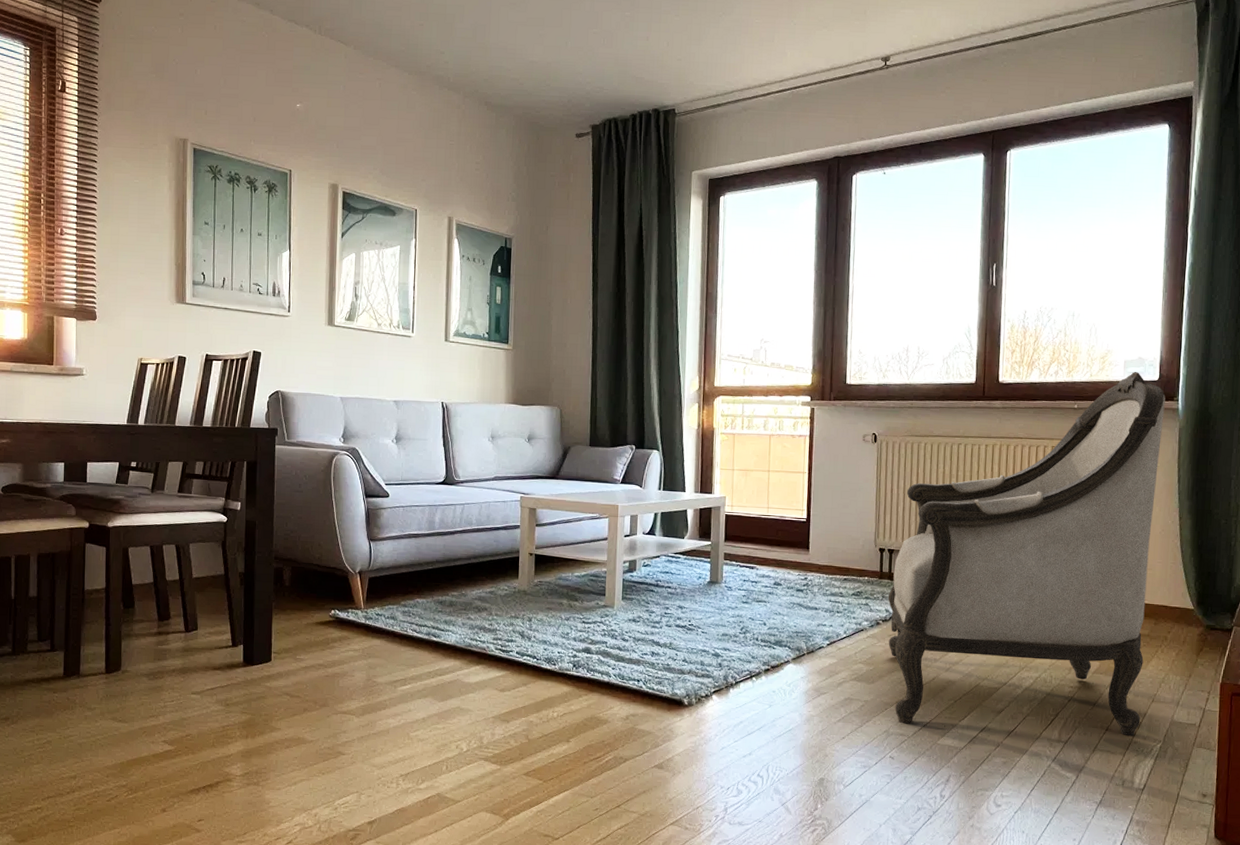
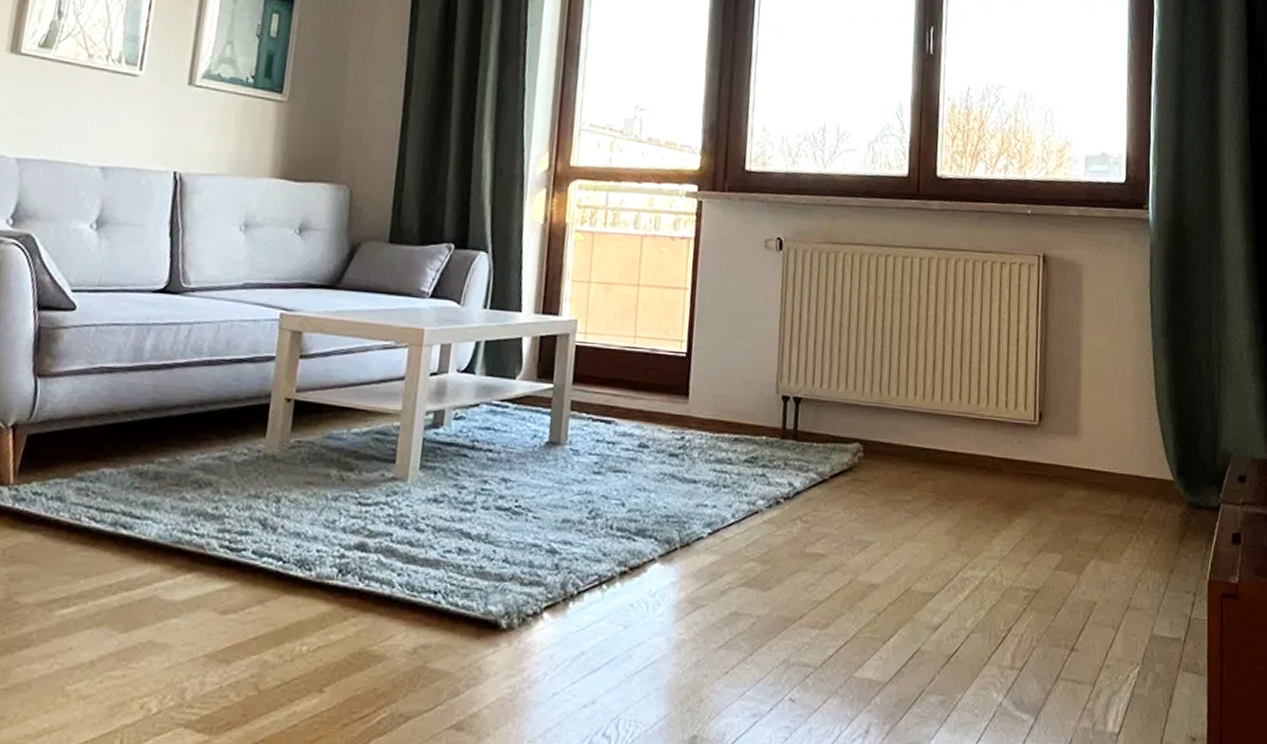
armchair: present [888,372,1166,737] -> none [791,171,1134,659]

